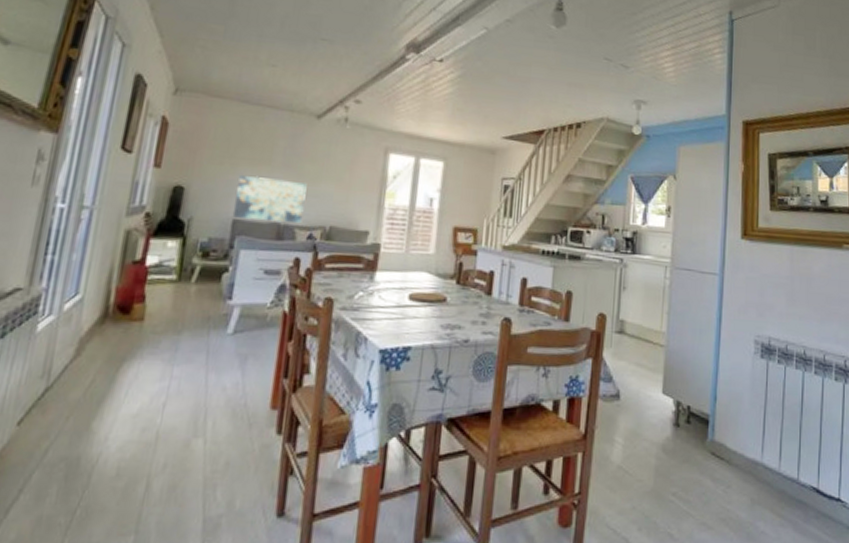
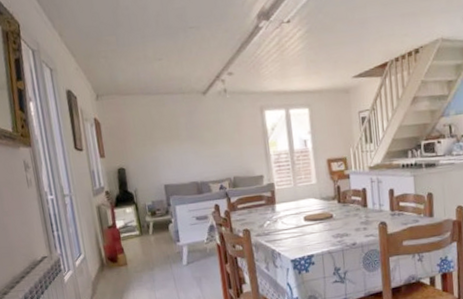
wall art: present [232,176,307,223] -> none [160,148,213,183]

